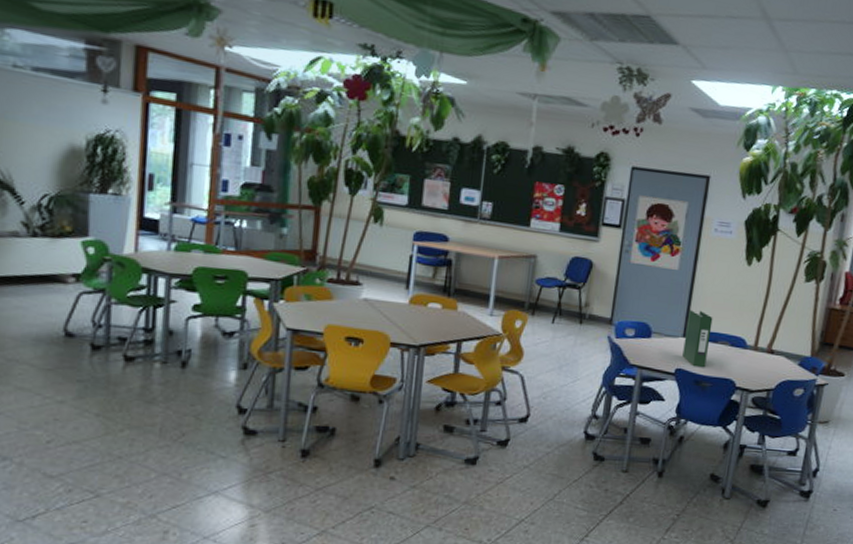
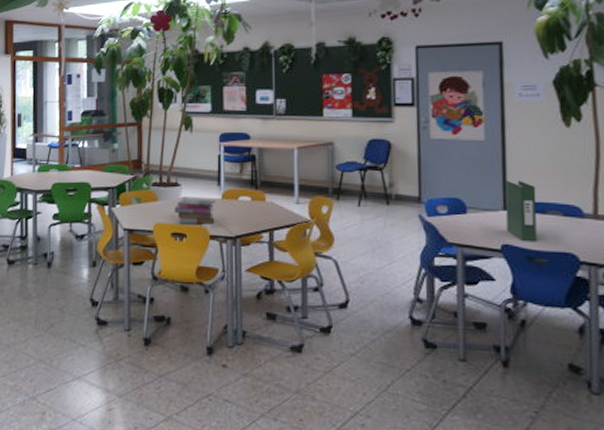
books: none [351,300,402,331] -> present [174,199,216,225]

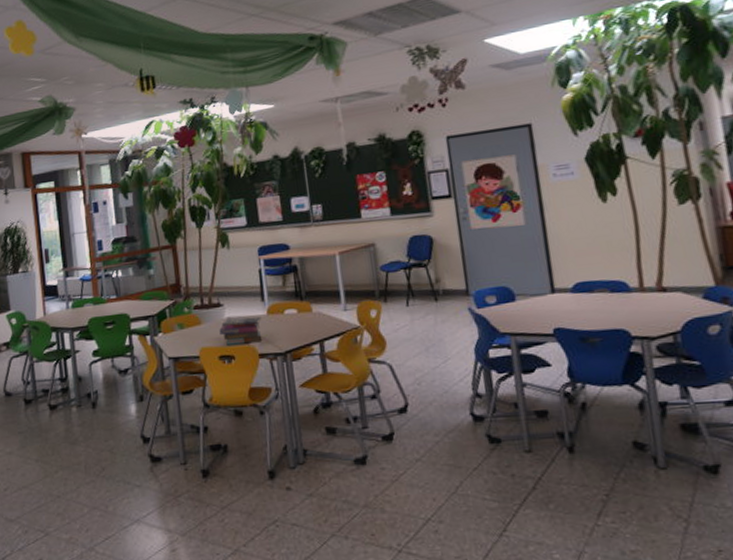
binder: present [504,179,537,242] -> none [550,260,588,323]

